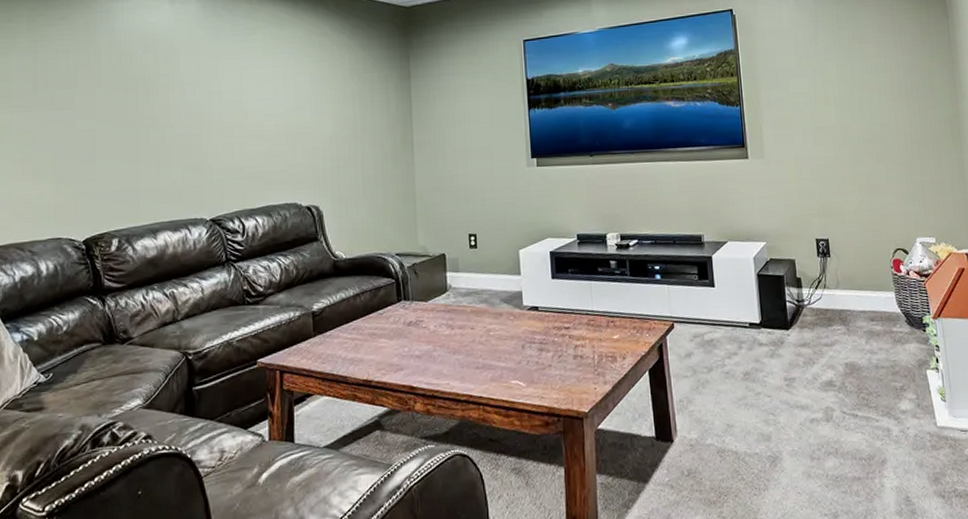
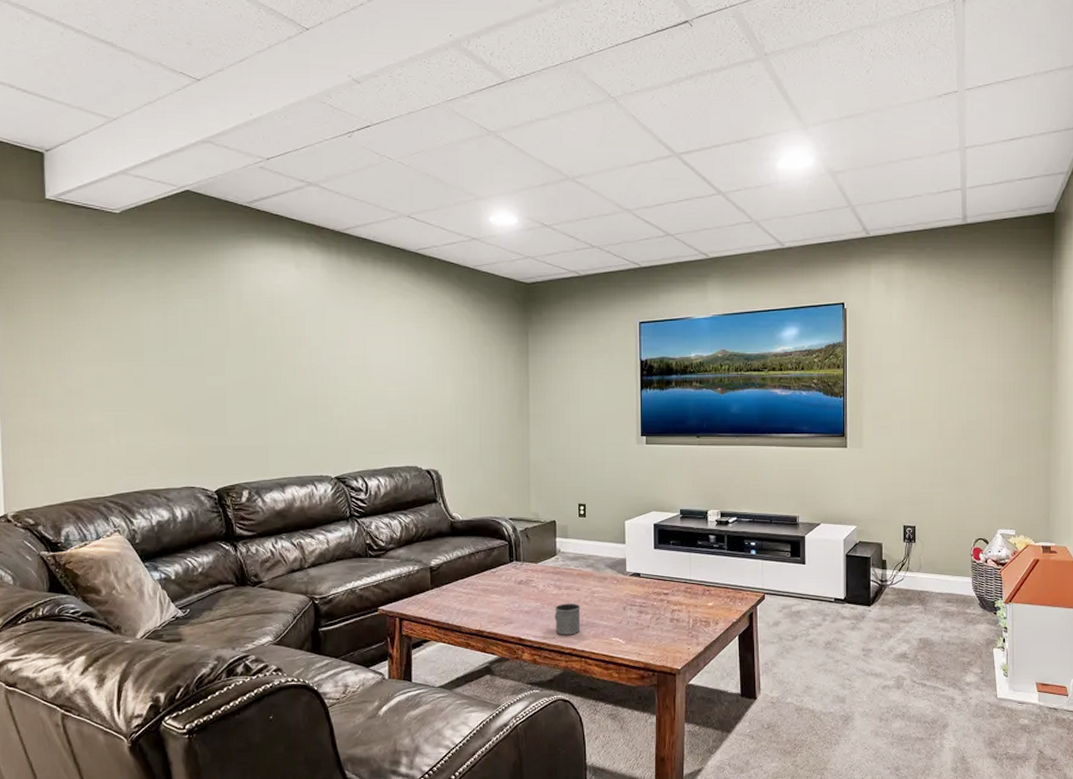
mug: none [447,343,477,381] -> present [554,603,581,635]

